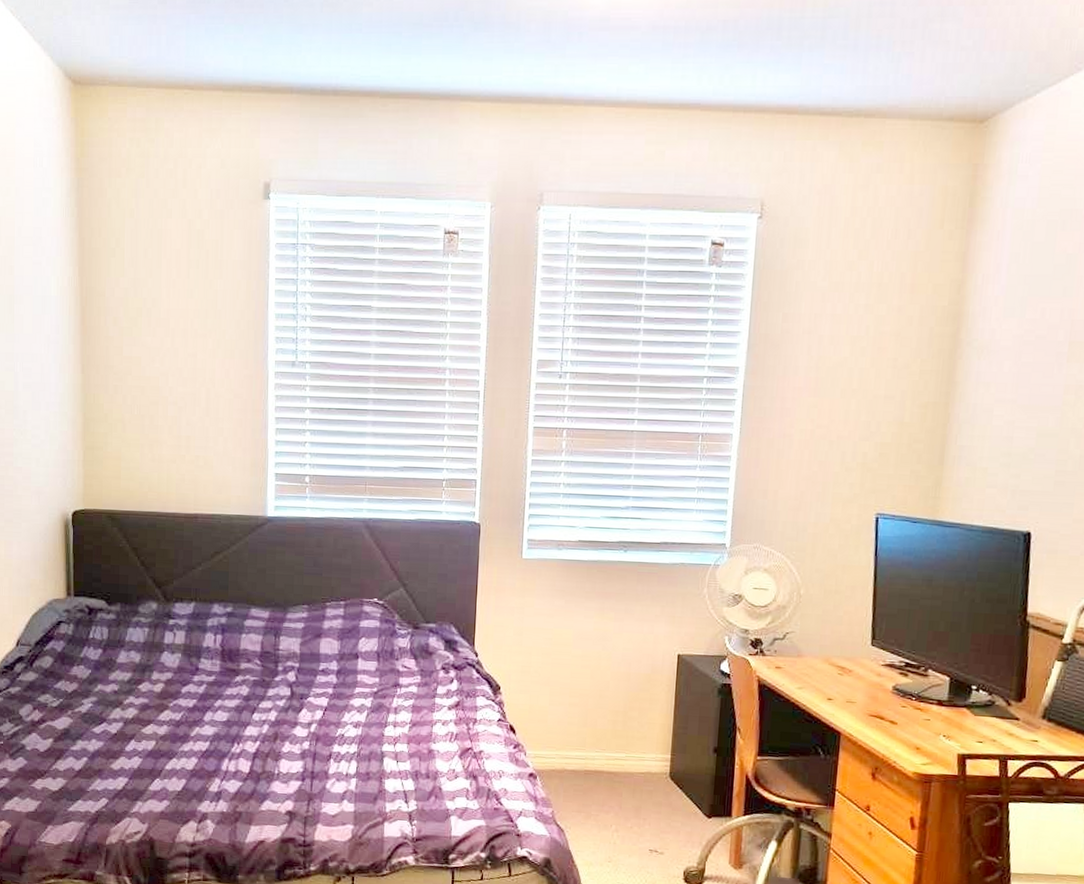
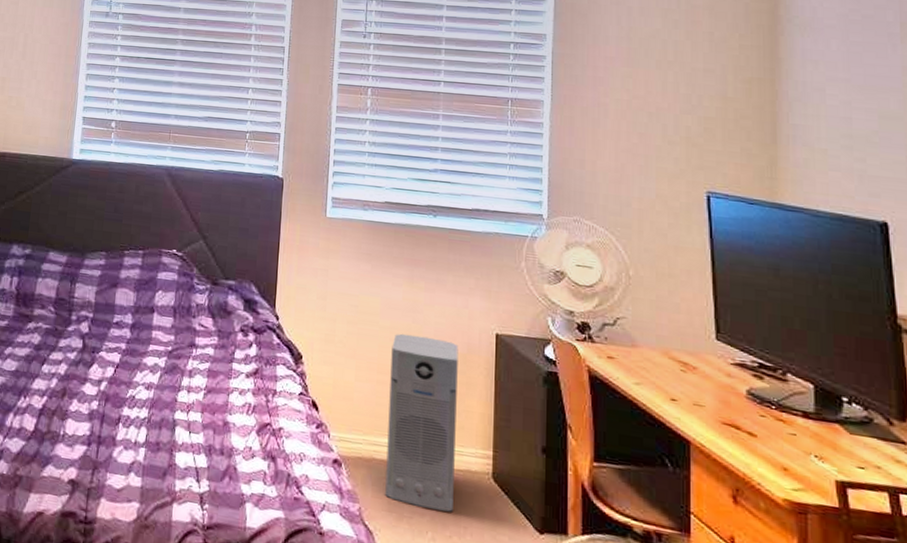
air purifier: none [575,660,644,808] -> present [385,333,459,512]

